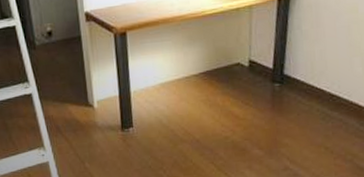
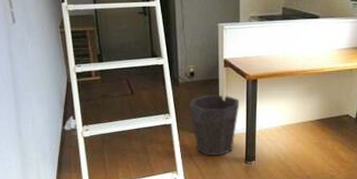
waste bin: none [50,54,108,126] -> present [190,95,239,155]

